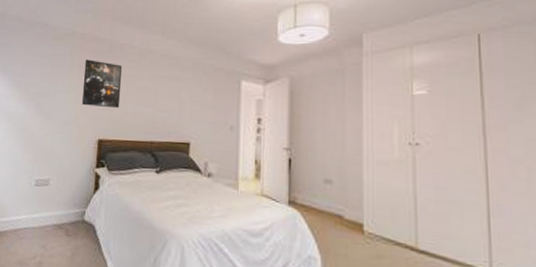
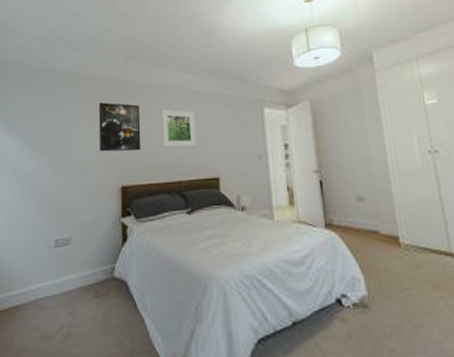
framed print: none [139,71,173,111] -> present [161,108,196,148]

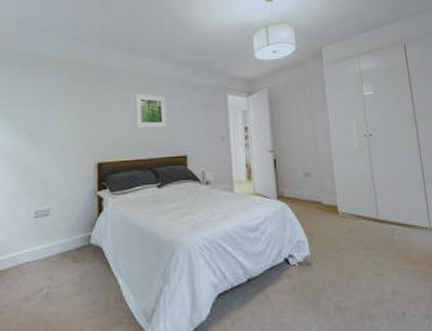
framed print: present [98,102,141,152] -> none [76,85,116,132]

